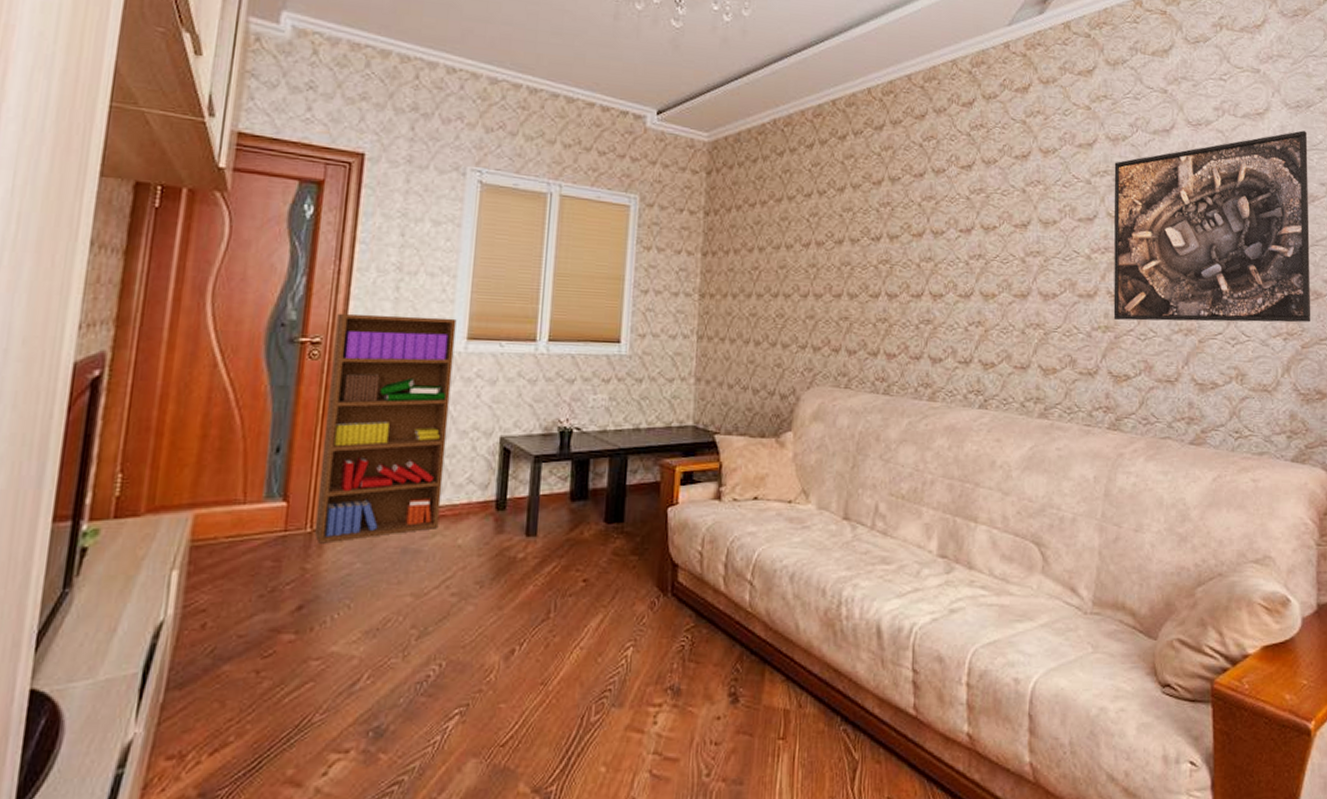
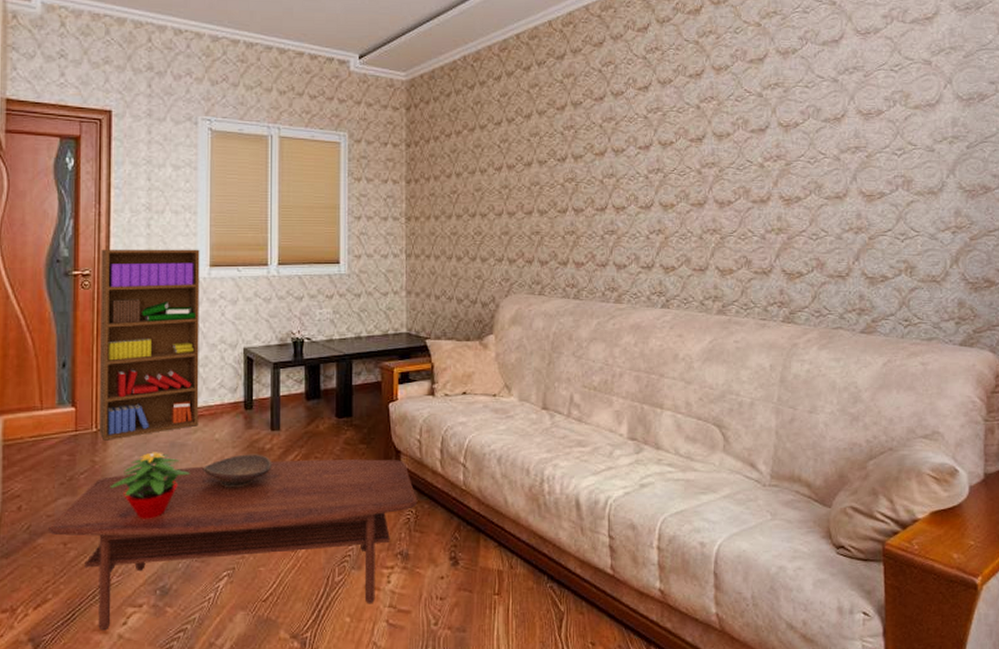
coffee table: none [238,573,695,784] -> present [49,459,418,631]
potted flower: none [321,559,423,642] -> present [109,452,190,519]
decorative bowl: none [439,564,524,605] -> present [202,454,272,488]
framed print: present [1113,130,1311,323] -> none [785,32,980,222]

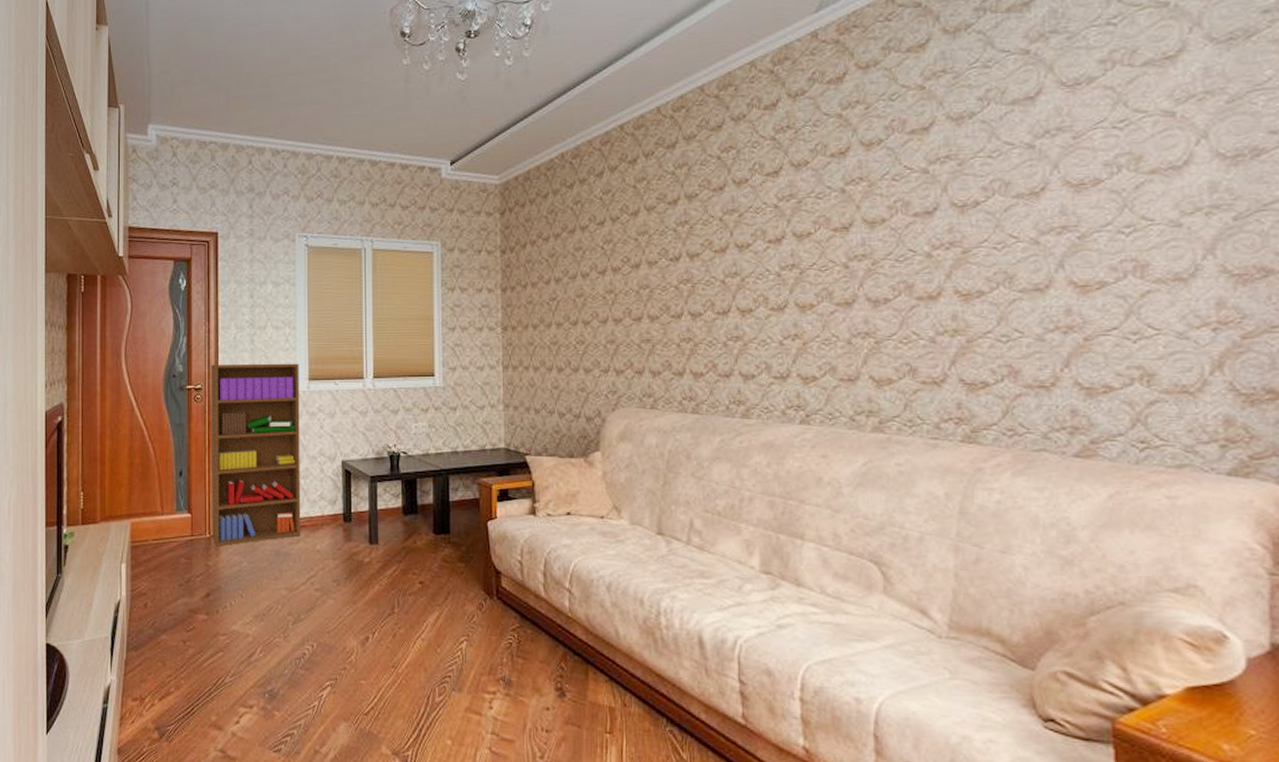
coffee table: present [49,459,418,631] -> none [170,575,520,729]
potted flower: present [109,452,190,519] -> none [222,559,294,624]
decorative bowl: present [202,454,272,488] -> none [305,566,371,600]

